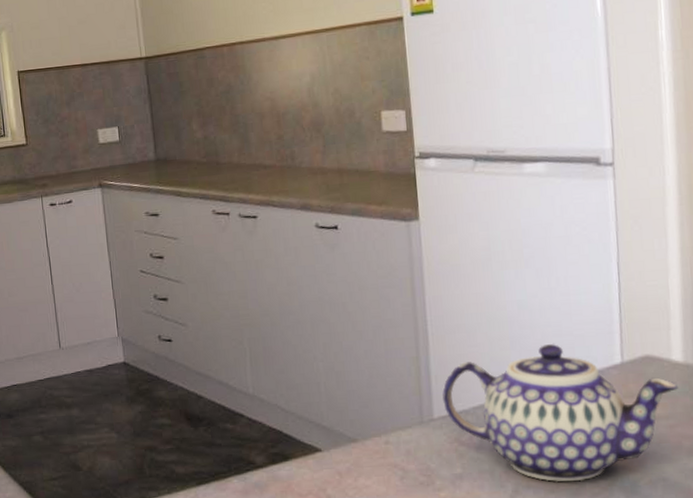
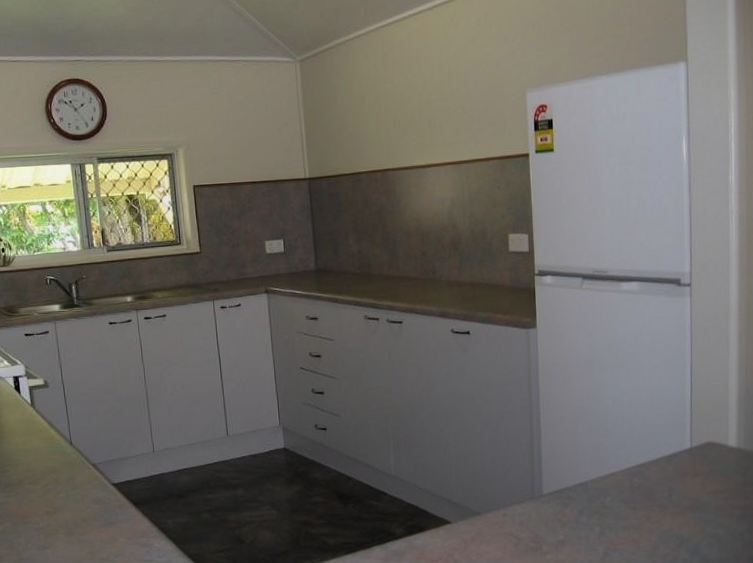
teapot: present [442,343,679,482] -> none [550,431,733,545]

